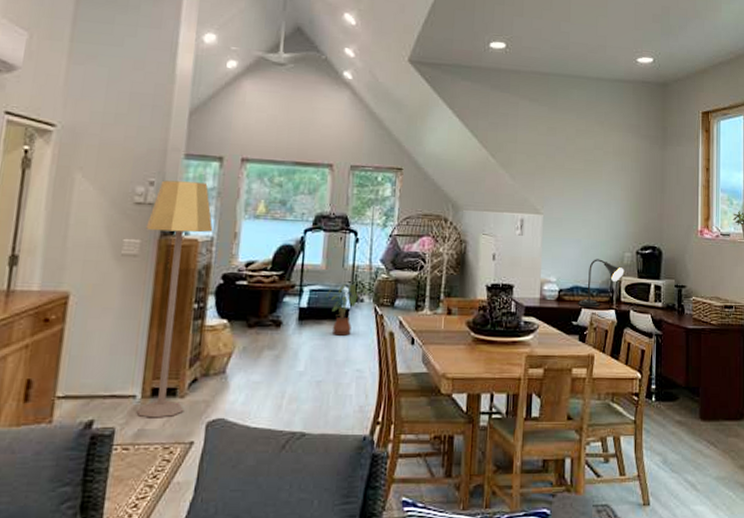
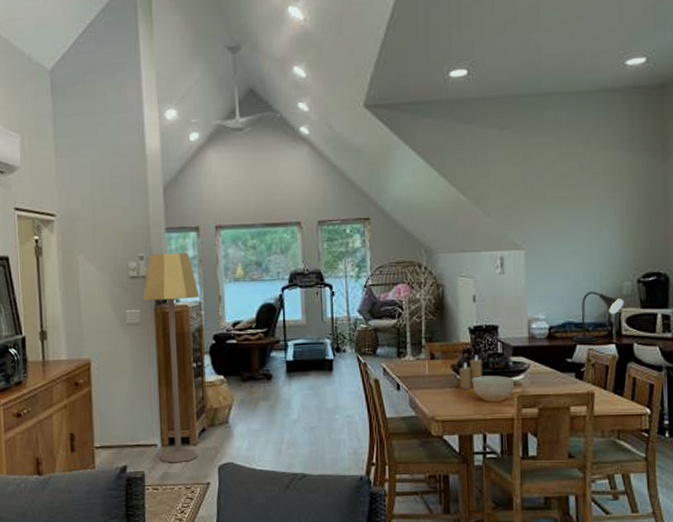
house plant: present [326,284,368,336] -> none [309,336,349,385]
candle: none [473,312,496,347] -> present [459,354,483,390]
bowl: none [484,334,524,361] -> present [472,375,515,403]

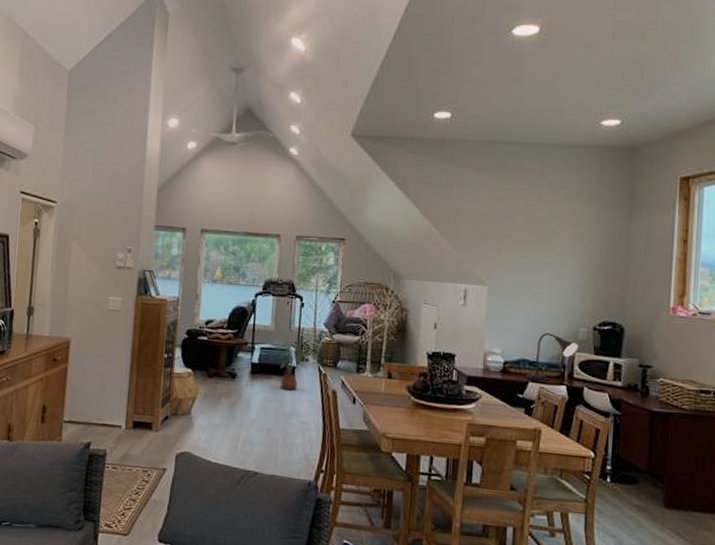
lamp: present [143,252,200,463] -> none [122,248,179,446]
house plant: none [309,336,349,385] -> present [275,344,312,391]
candle: present [459,354,483,390] -> none [413,379,437,412]
bowl: present [472,375,515,403] -> none [424,399,466,428]

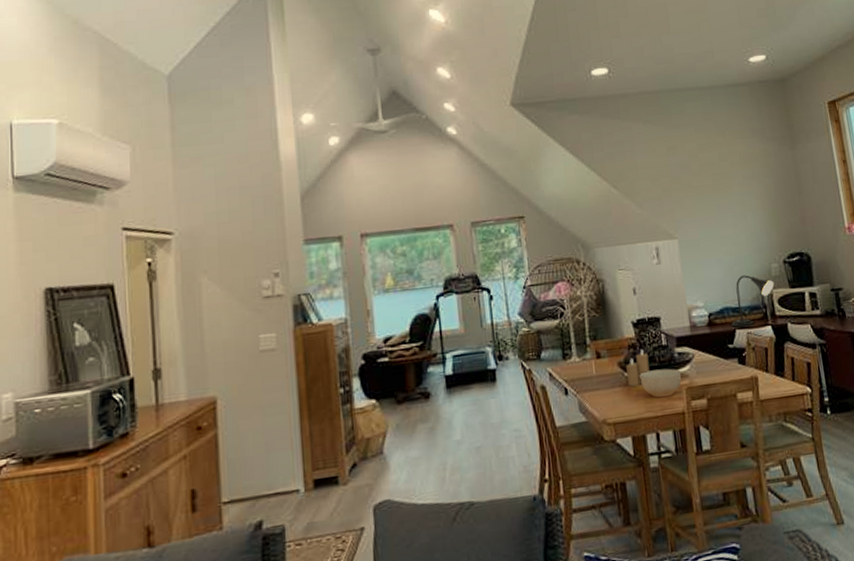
house plant: present [275,344,312,391] -> none [469,343,512,398]
candle: none [413,379,437,412] -> present [626,349,650,387]
bowl: none [424,399,466,428] -> present [639,368,682,398]

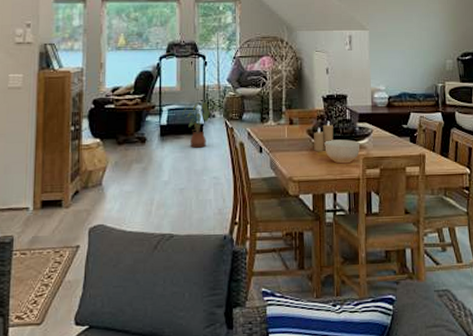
house plant: none [469,343,512,398] -> present [182,102,218,148]
desk lamp: present [731,275,775,328] -> none [407,67,448,112]

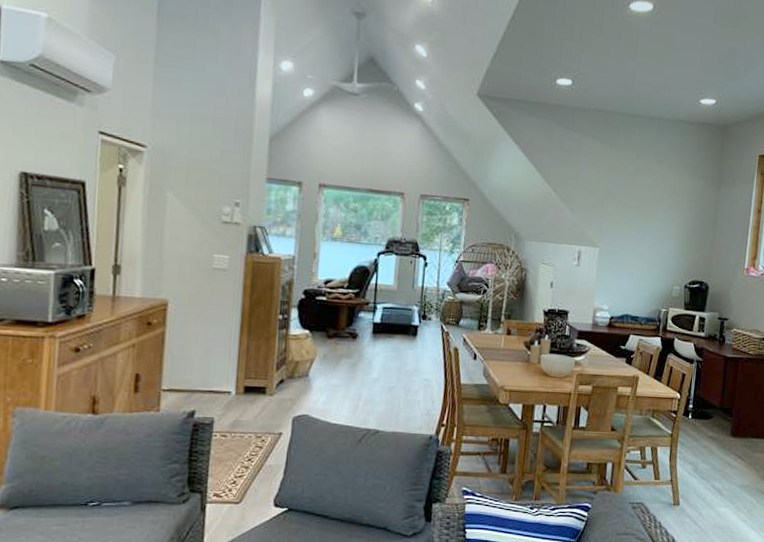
house plant: present [182,102,218,148] -> none [397,303,435,349]

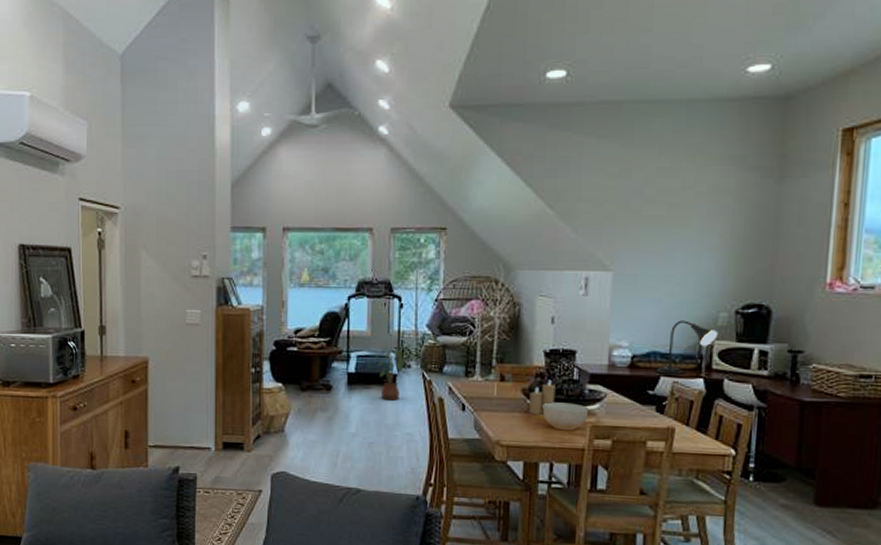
house plant: none [397,303,435,349] -> present [373,350,415,401]
desk lamp: none [627,290,672,335] -> present [656,320,718,376]

